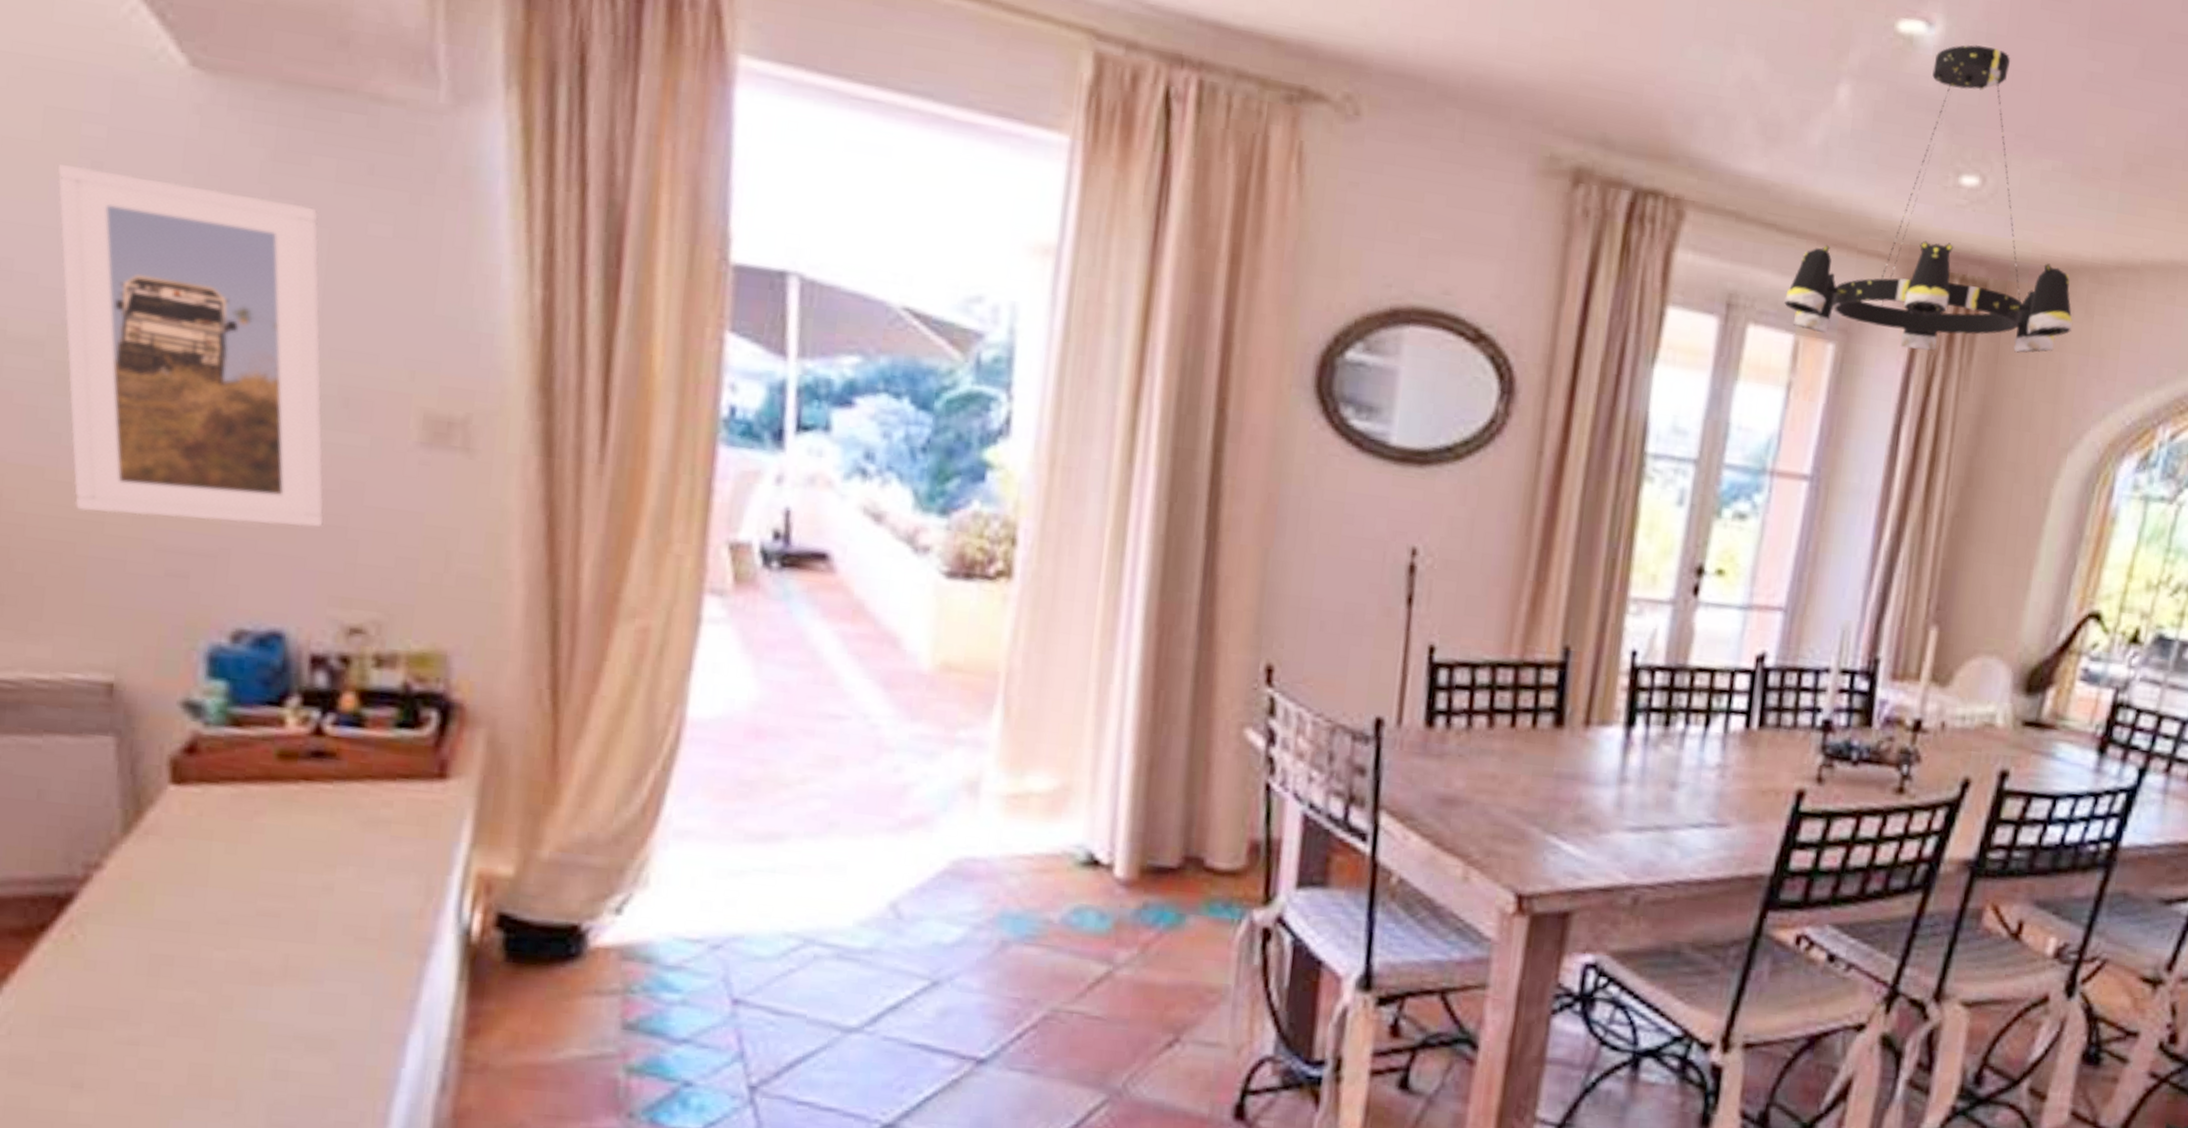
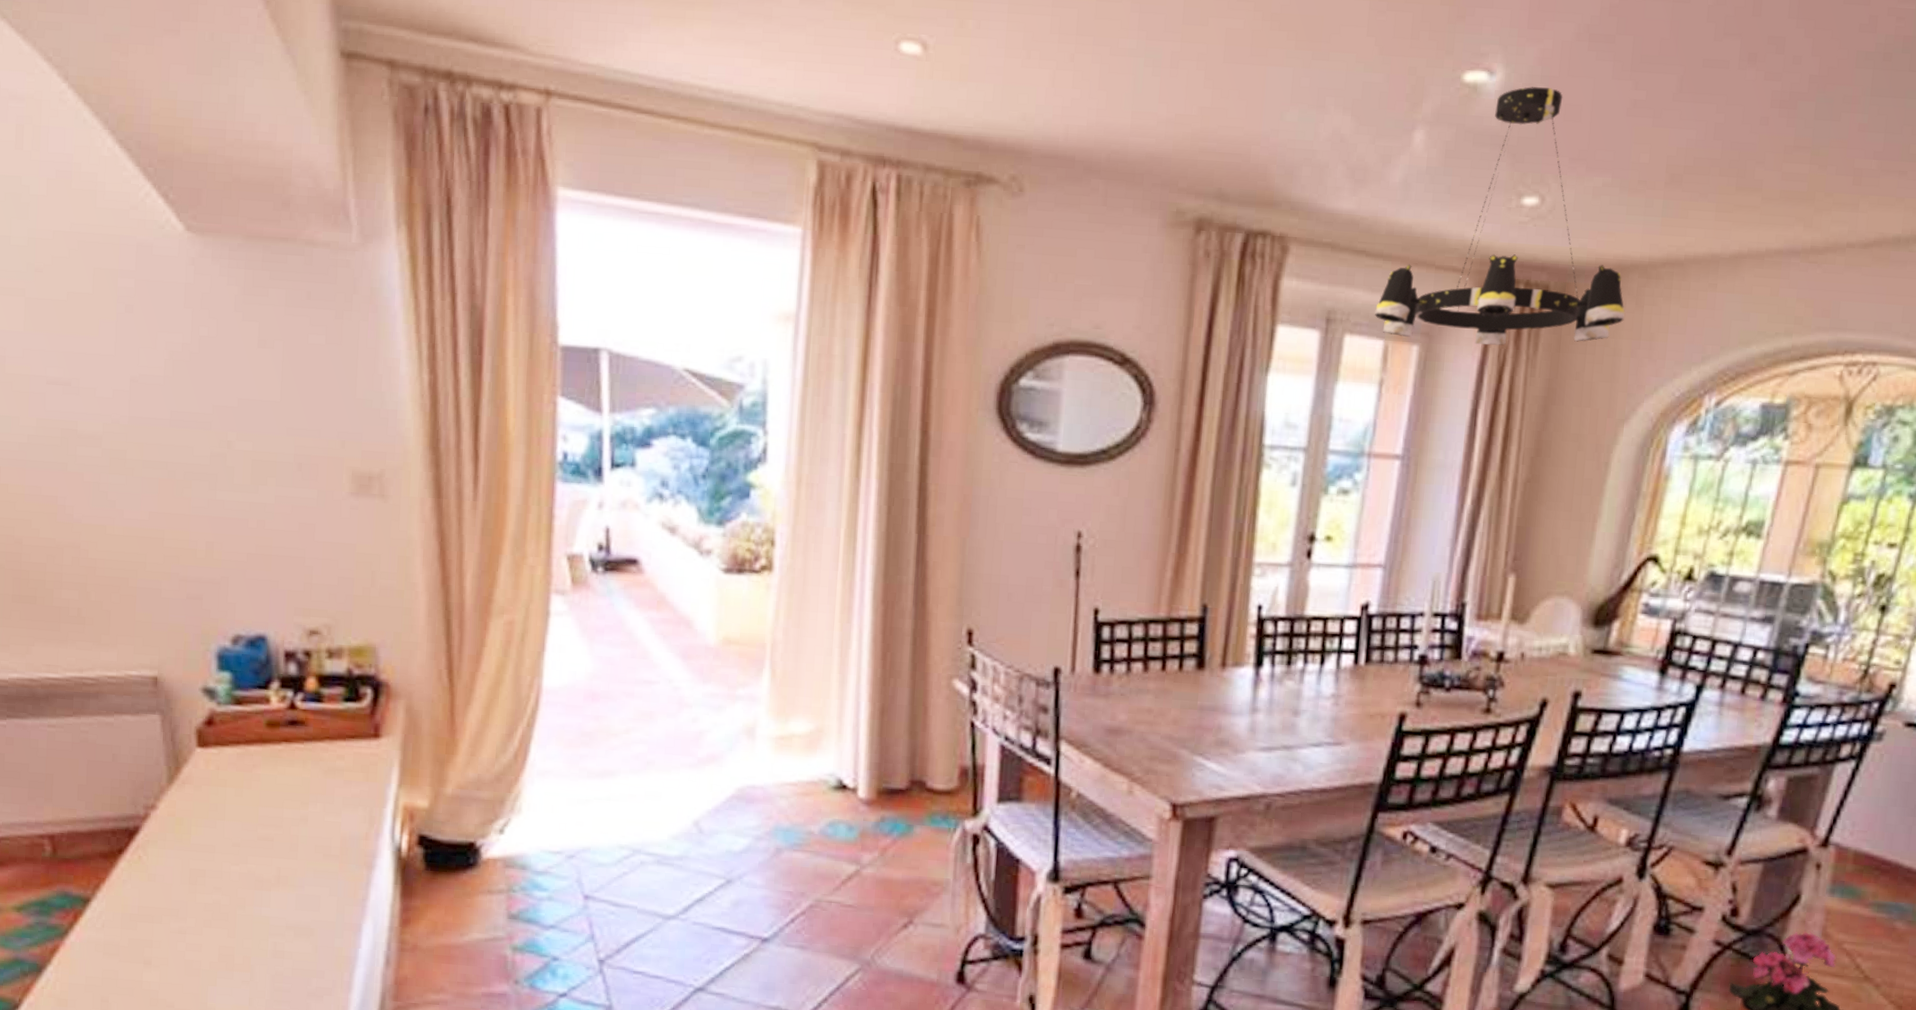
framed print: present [57,163,324,527] -> none [104,308,289,559]

